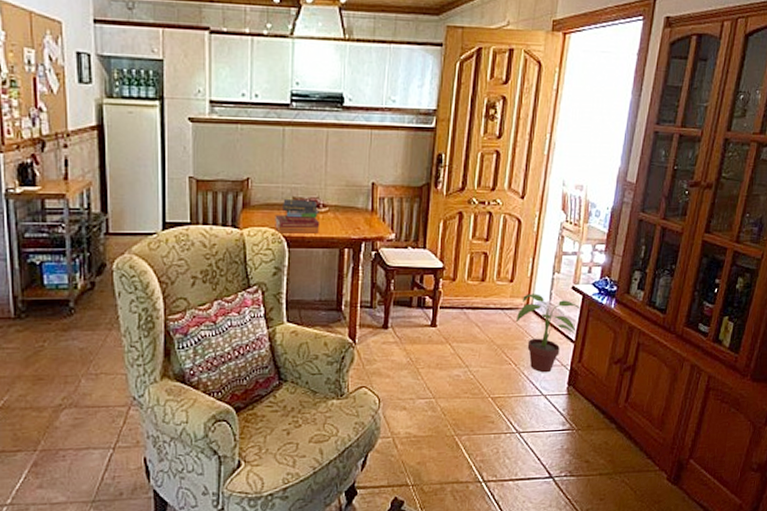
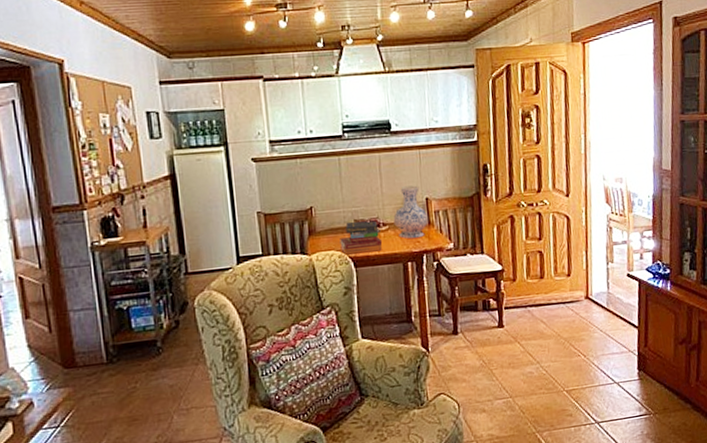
vase: none [334,167,373,225] -> present [393,185,429,239]
potted plant: present [515,294,581,373] -> none [578,284,639,361]

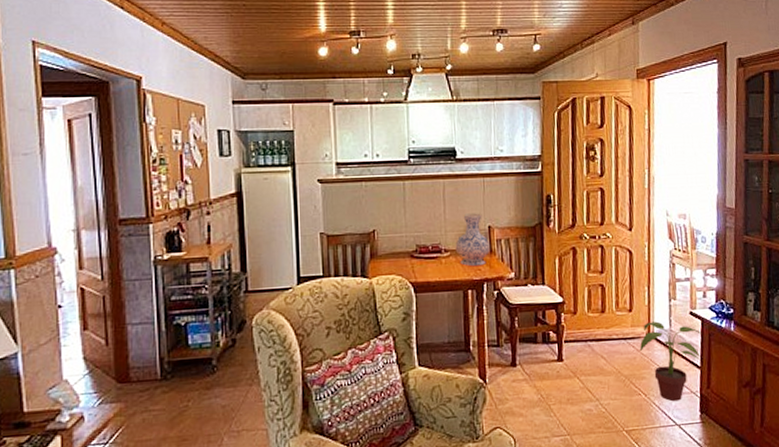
books: present [340,220,383,255] -> none [401,246,444,280]
potted plant: none [578,284,639,361] -> present [639,321,702,402]

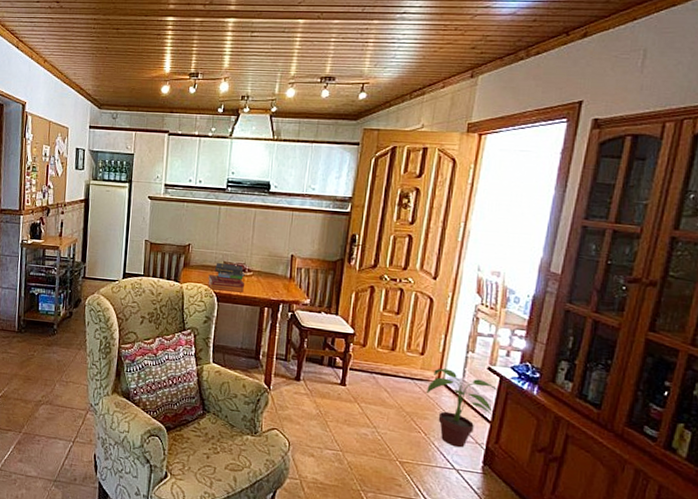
books: none [401,246,444,280] -> present [208,262,245,293]
vase: present [455,213,491,267] -> none [258,241,291,289]

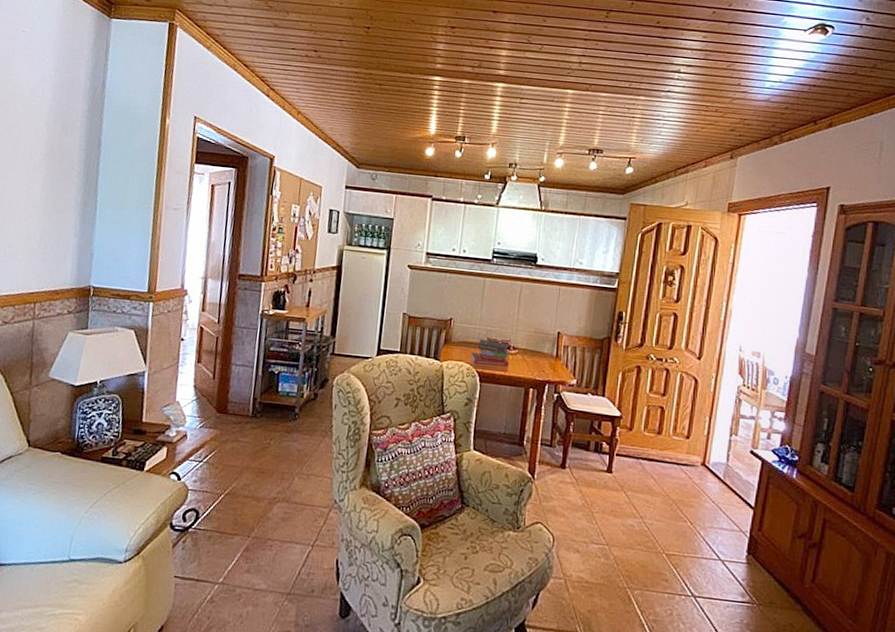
potted plant: present [426,368,499,448] -> none [691,452,761,537]

